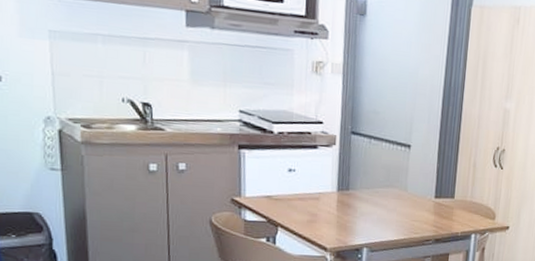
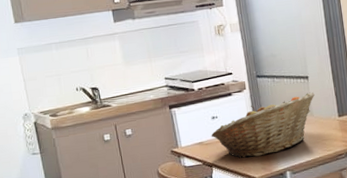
fruit basket: none [283,164,414,225] -> present [211,92,315,159]

